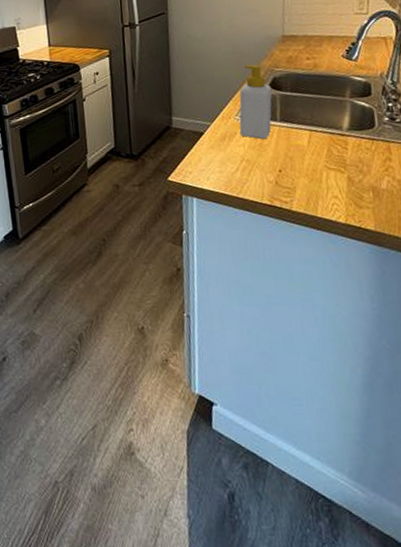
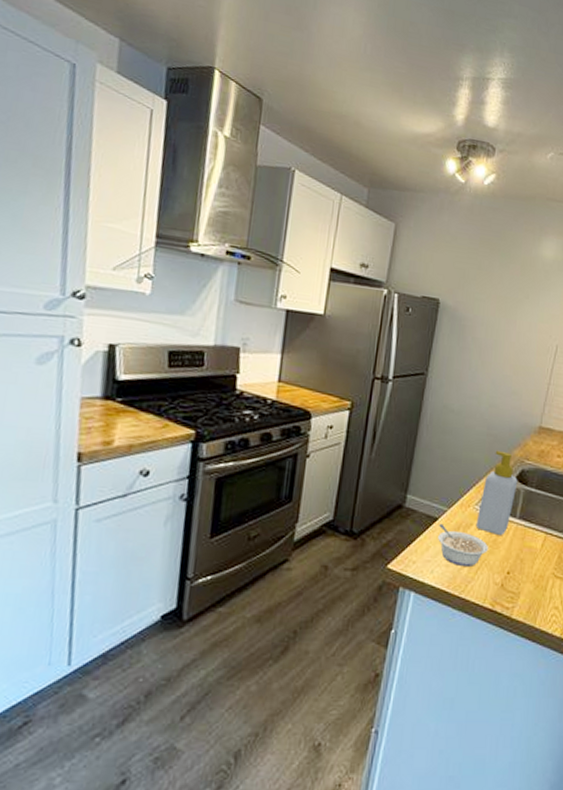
legume: none [206,136,256,171] -> present [438,523,488,566]

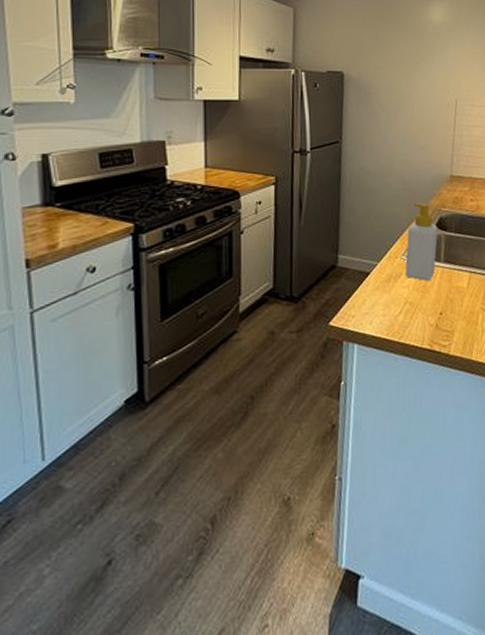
legume: present [438,523,488,566] -> none [371,277,419,314]

